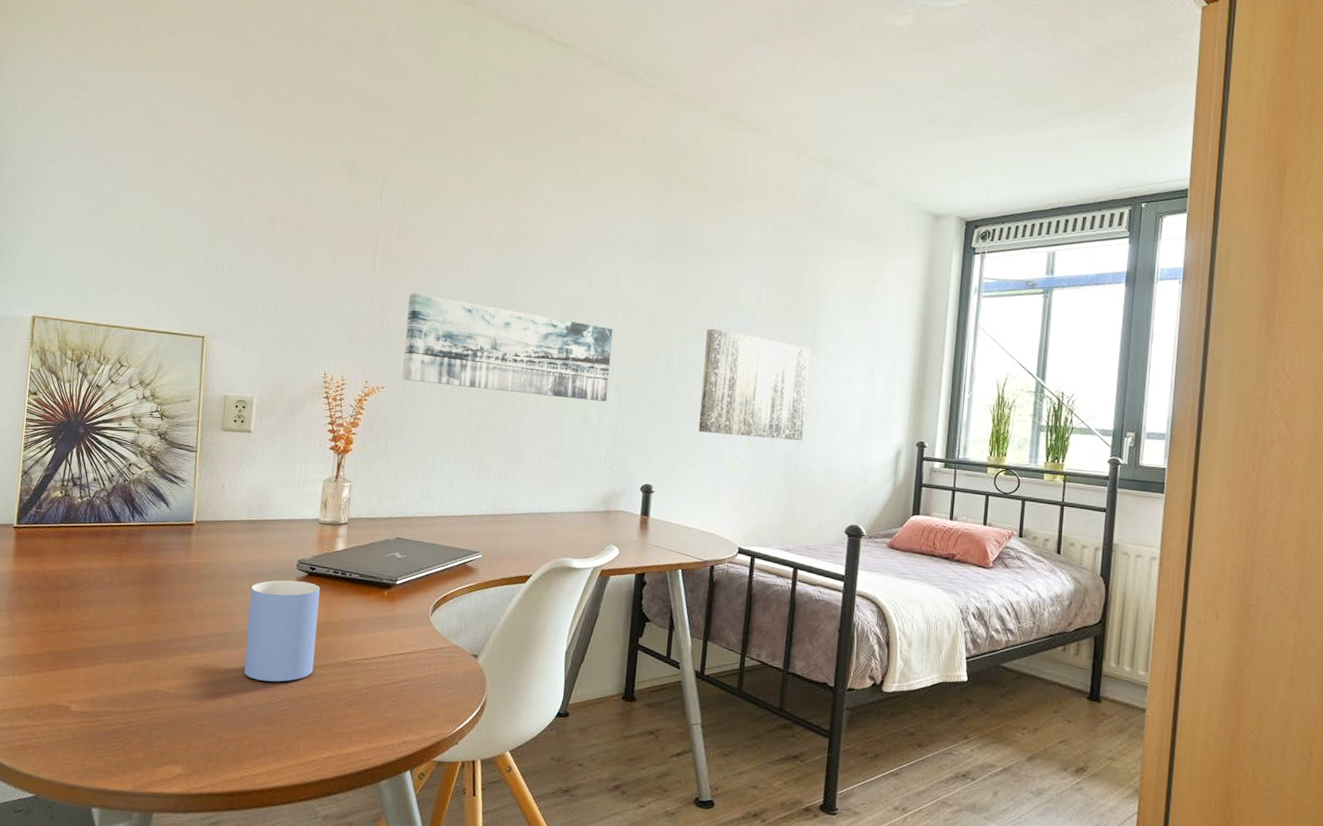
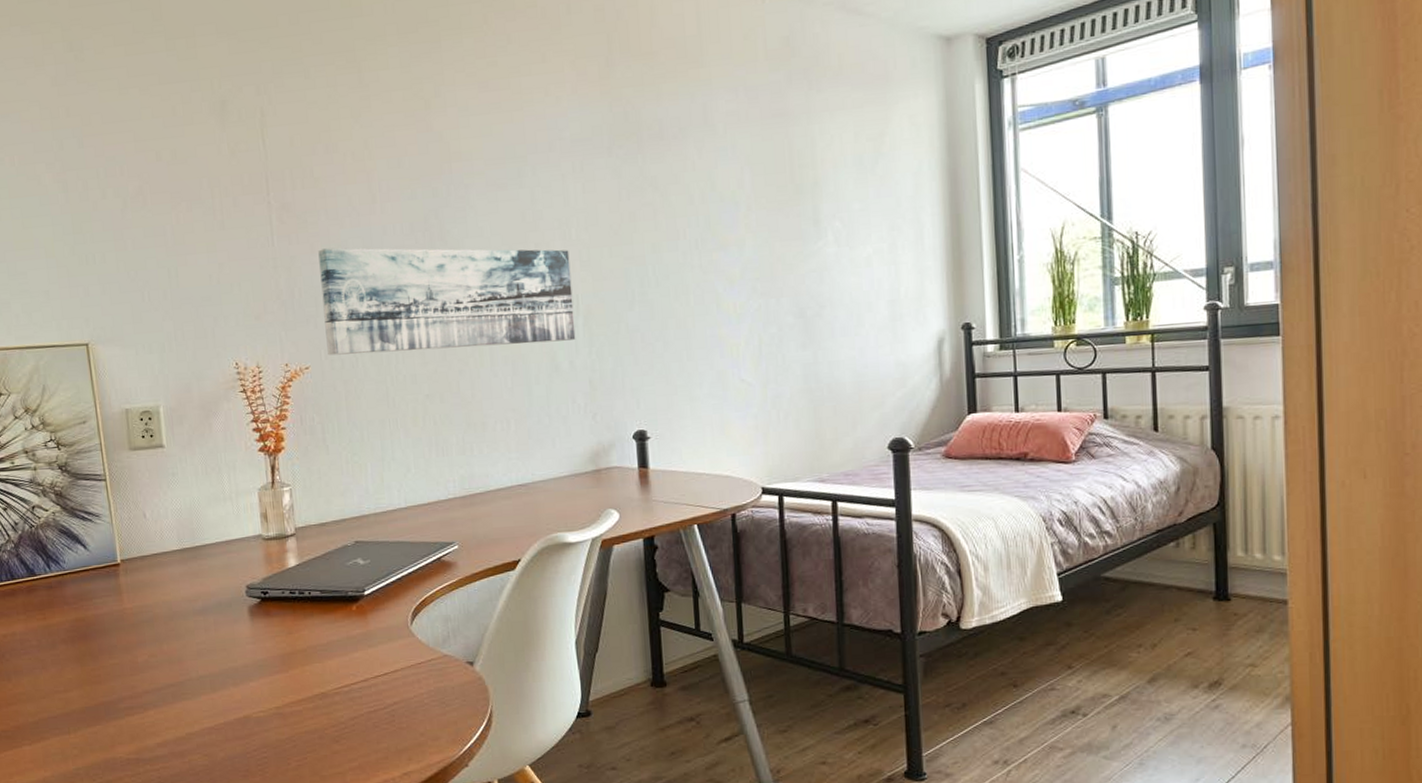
mug: present [244,580,321,682] -> none [199,609,287,729]
wall art: present [698,328,810,441] -> none [683,228,821,357]

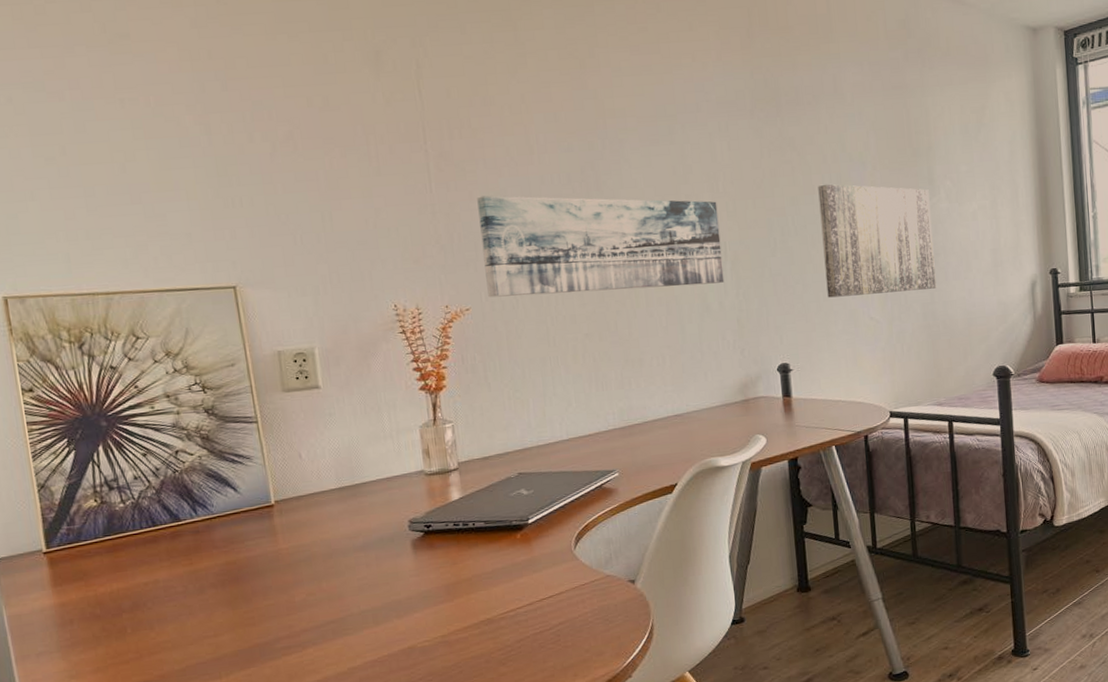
wall art: none [683,228,821,357] -> present [818,184,937,298]

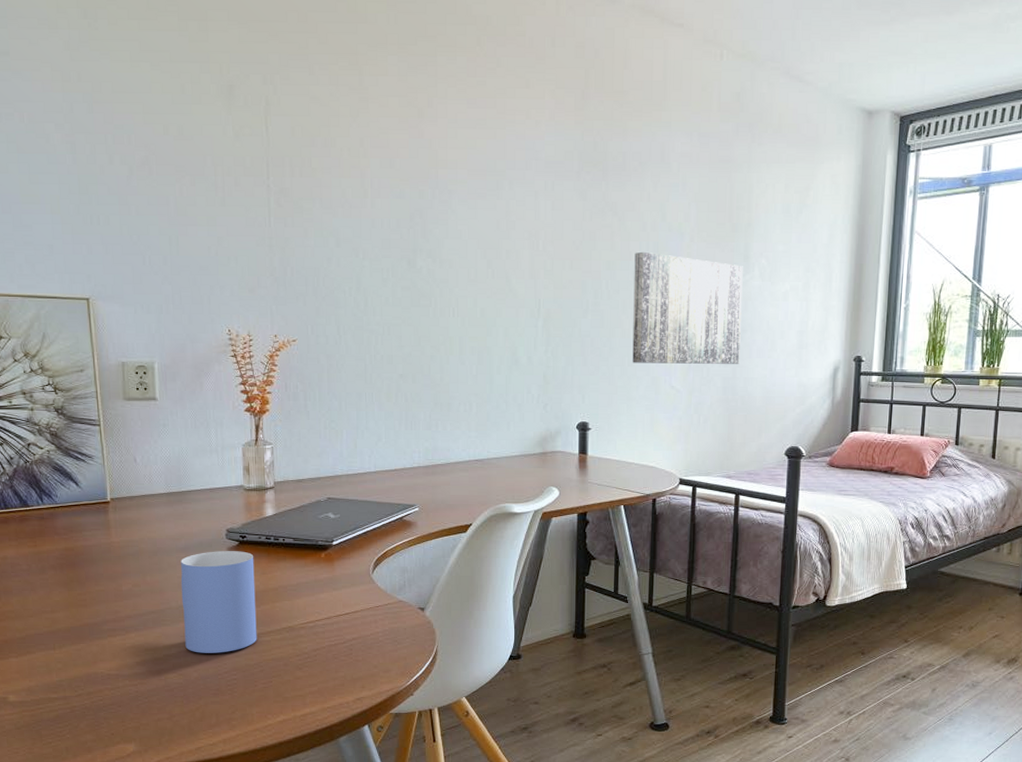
mug: none [360,542,453,661] -> present [180,551,257,653]
wall art: present [477,195,725,298] -> none [311,234,536,338]

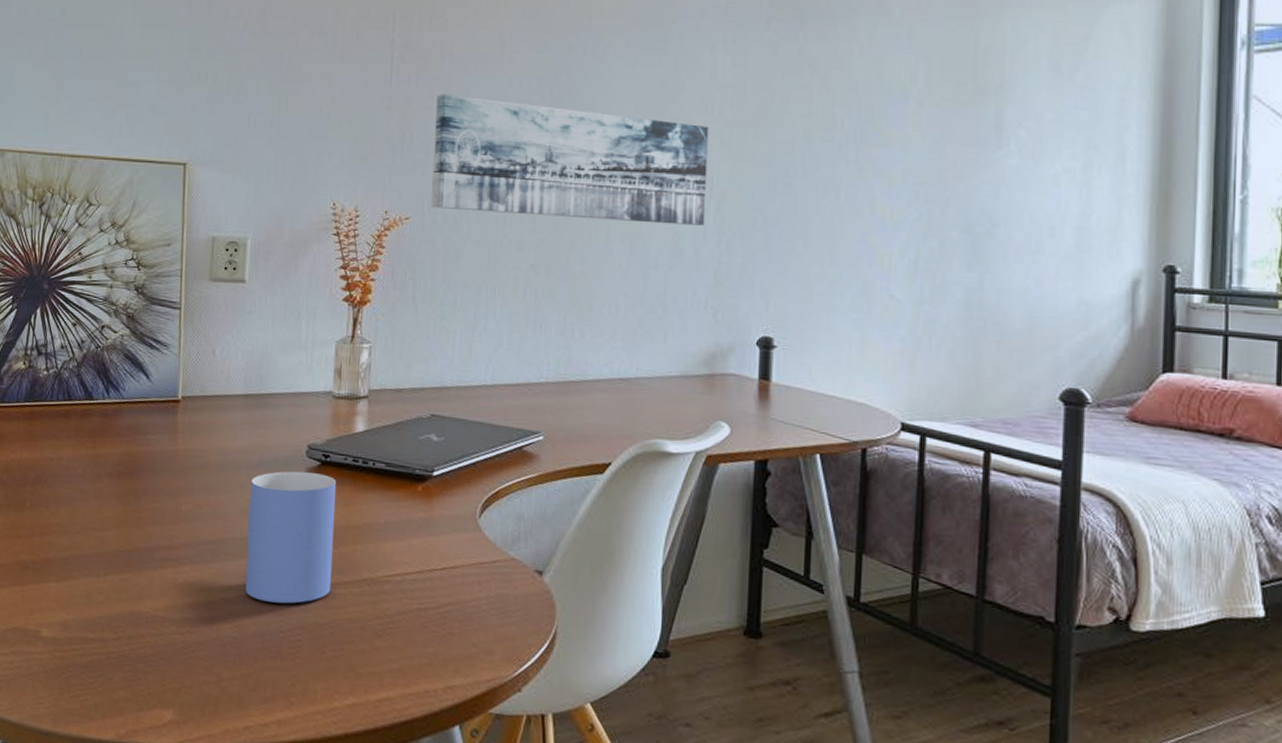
wall art: none [311,234,536,338] -> present [431,94,709,226]
wall art: present [632,251,743,364] -> none [835,118,993,270]

